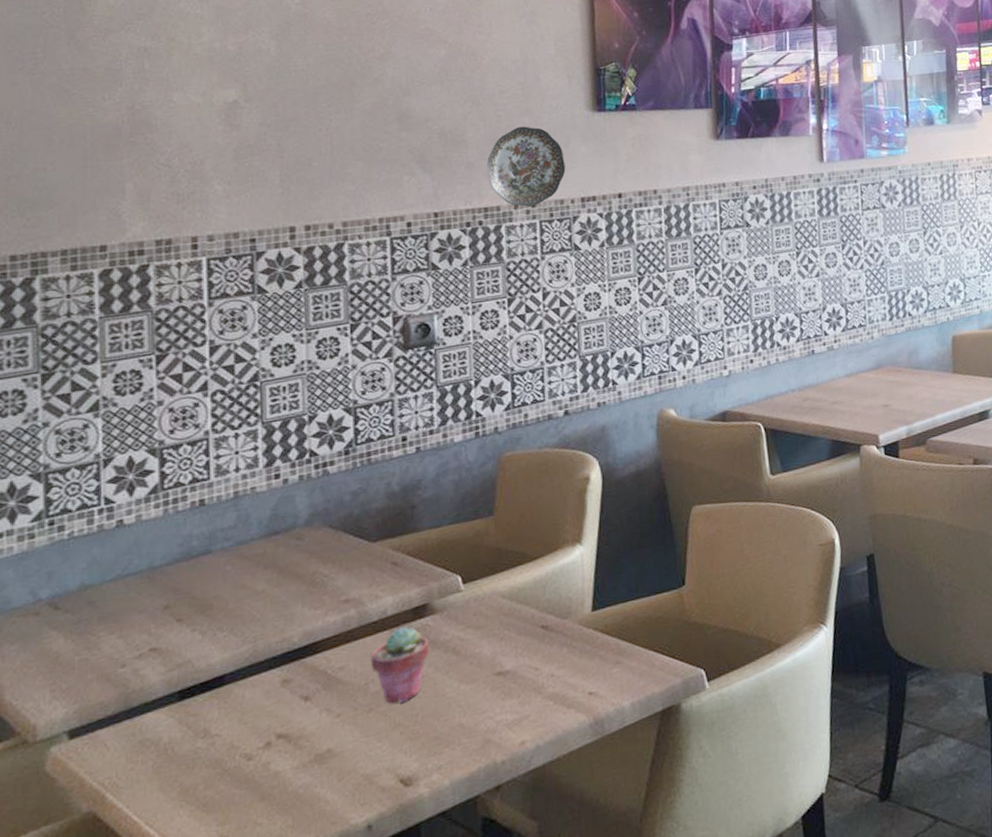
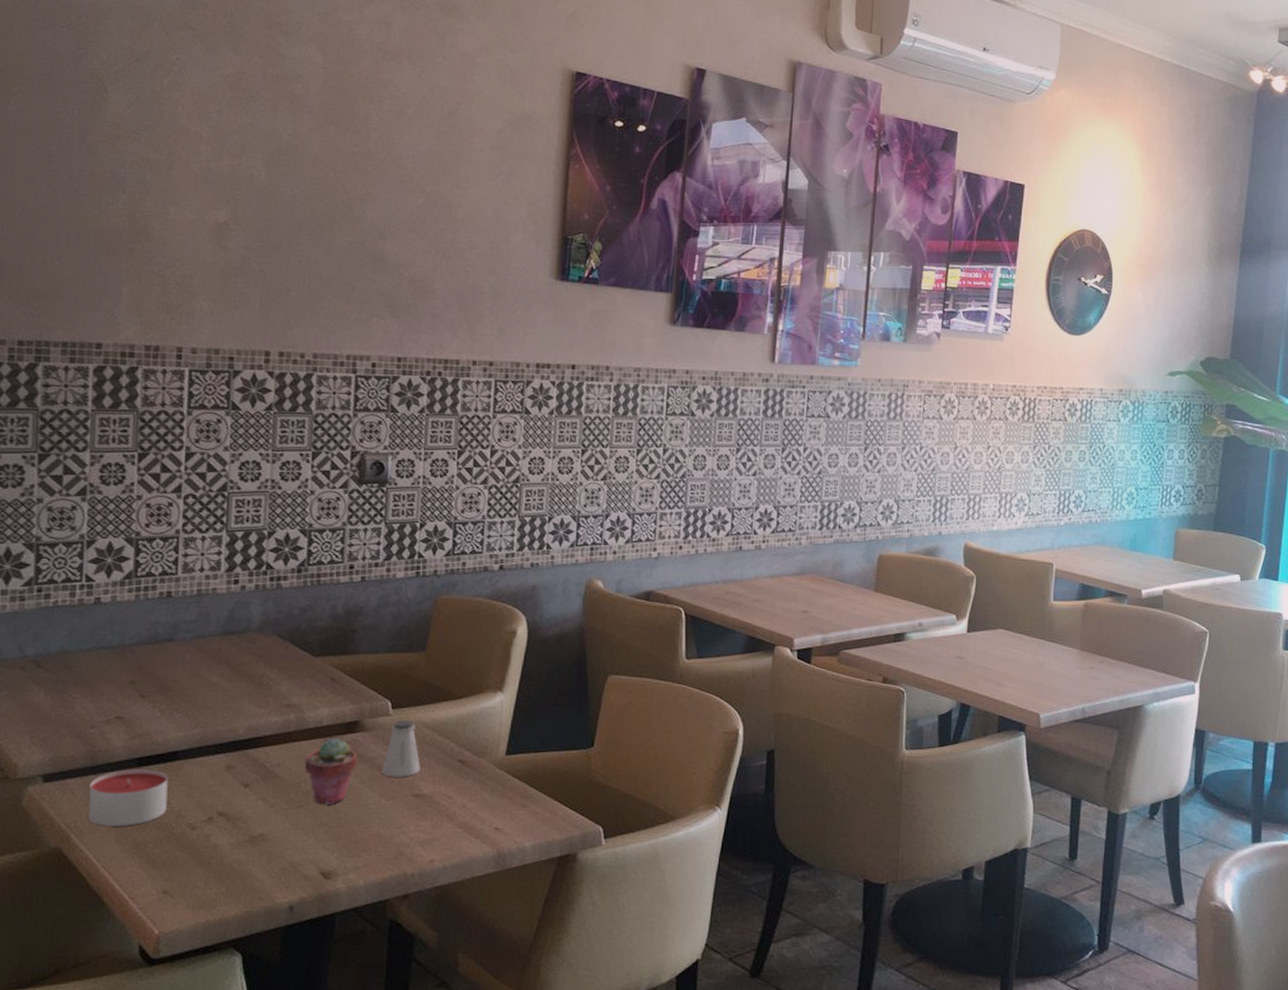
candle: none [124,700,217,777] -> present [88,769,168,826]
saltshaker: none [457,592,500,659] -> present [381,720,420,777]
decorative plate: present [487,126,566,207] -> none [451,285,525,365]

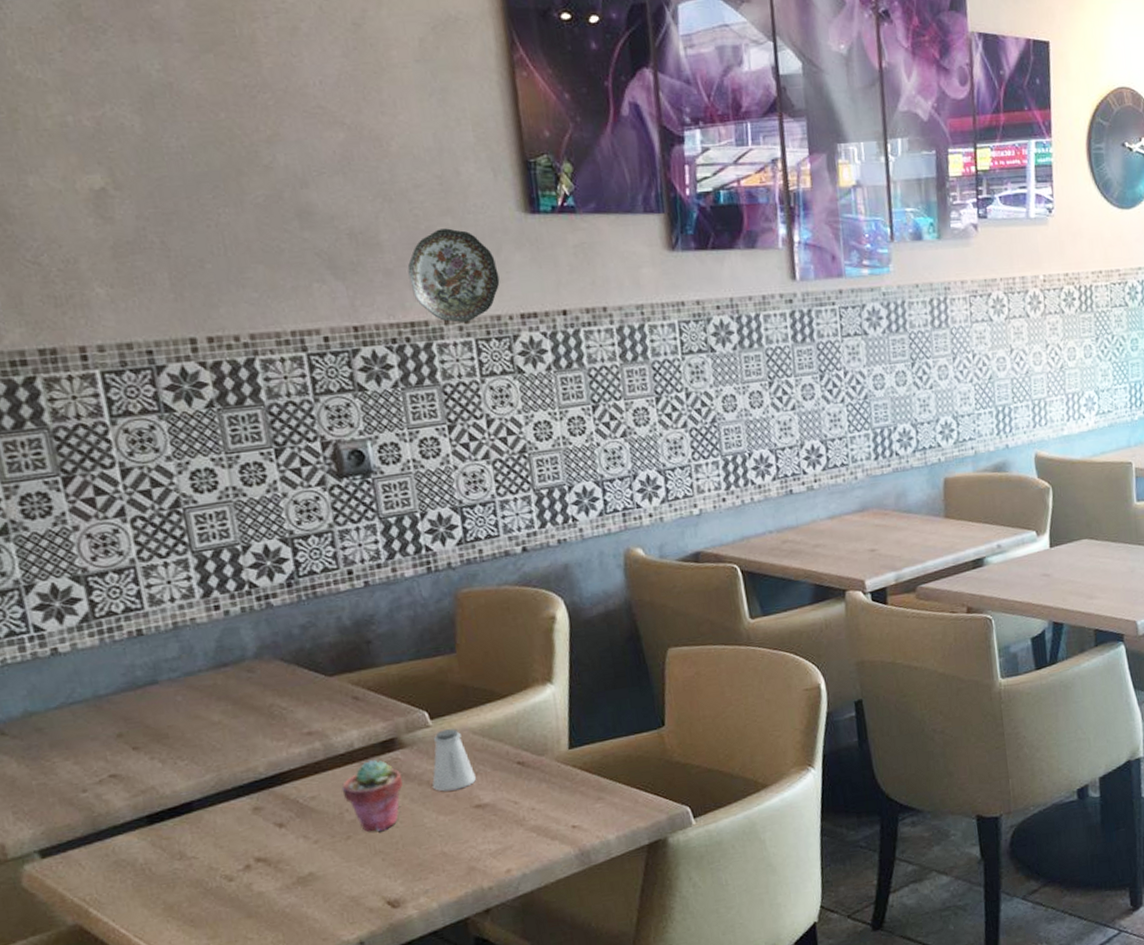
candle: present [88,769,168,826] -> none [97,825,195,894]
decorative plate: none [451,285,525,365] -> present [407,228,500,323]

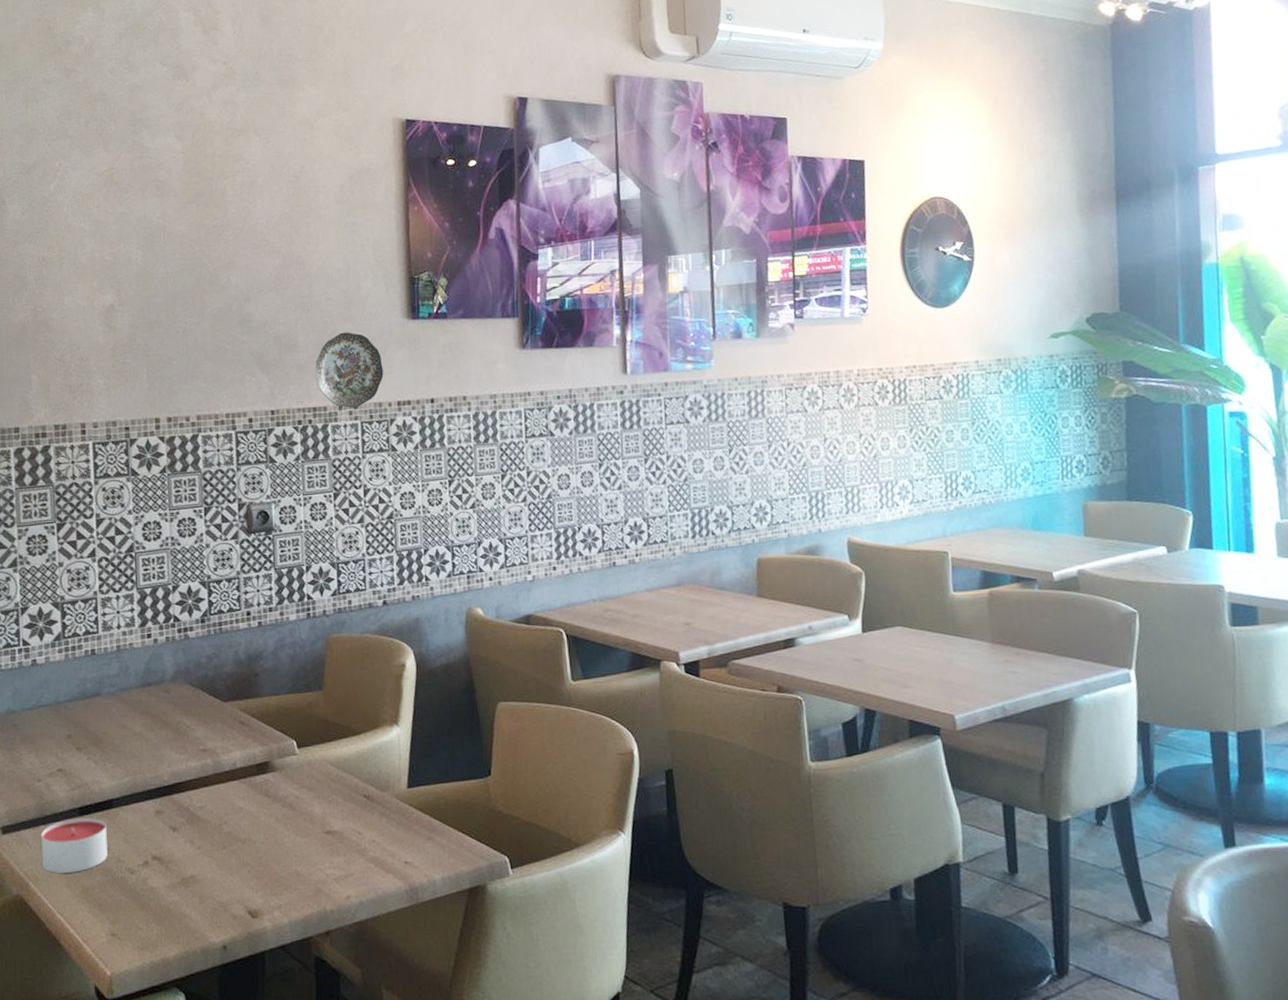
candle: none [97,825,195,894] -> present [41,818,108,873]
potted succulent: present [341,759,403,833] -> none [223,779,271,845]
saltshaker: present [432,728,476,792] -> none [293,758,329,815]

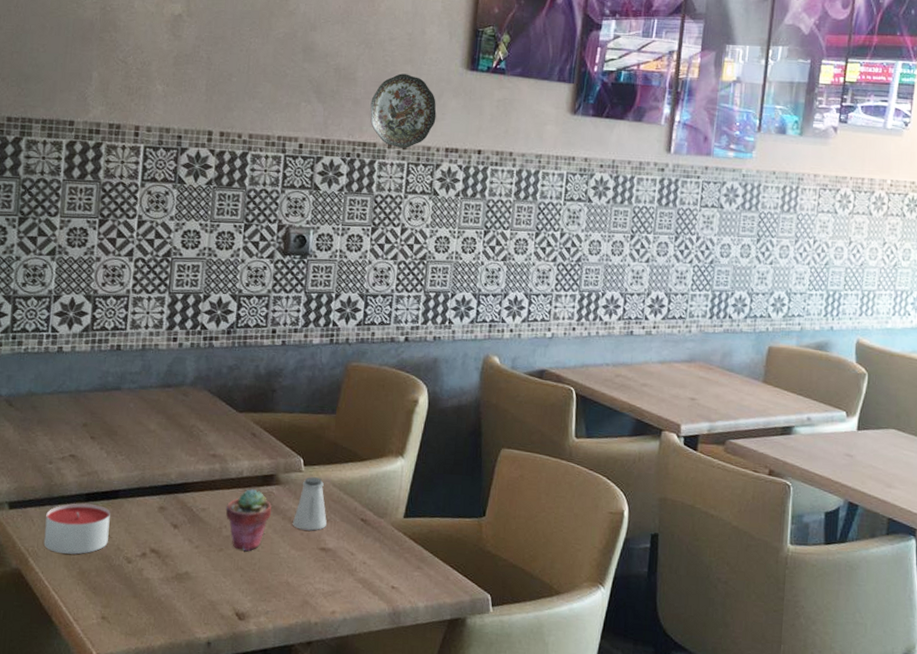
potted succulent: none [223,779,271,845] -> present [225,488,272,551]
saltshaker: none [293,758,329,815] -> present [292,477,327,531]

